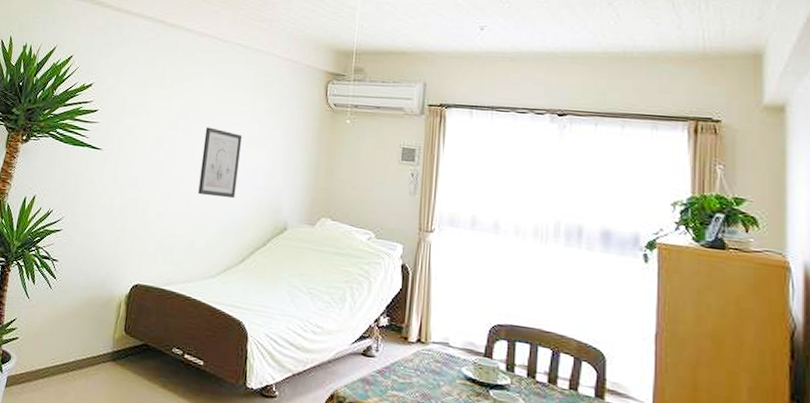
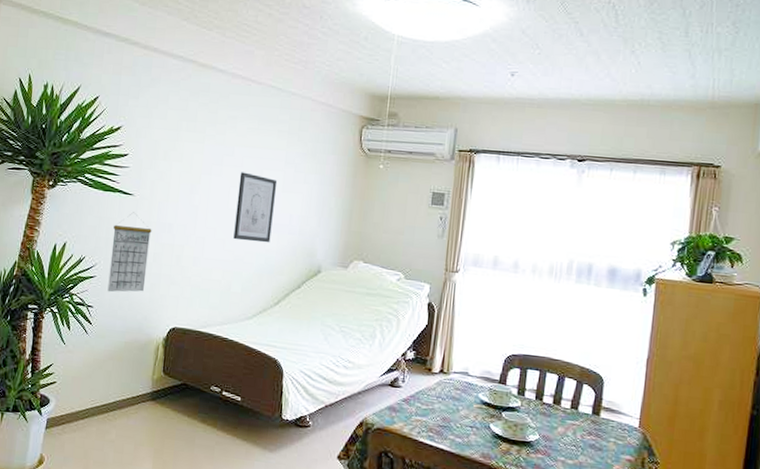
calendar: none [72,166,118,247] -> present [107,212,152,292]

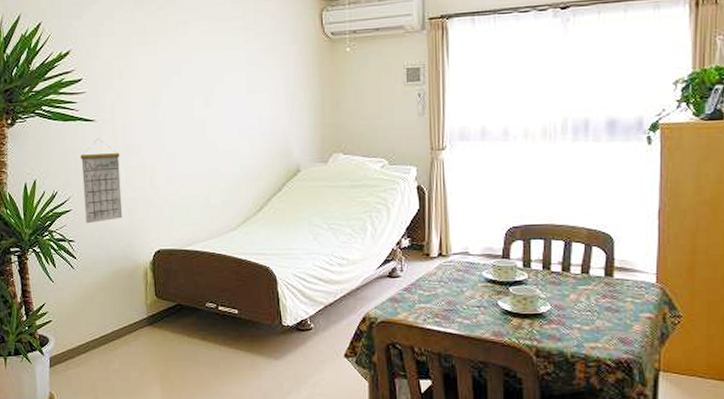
wall art: present [233,172,278,243] -> none [200,78,243,151]

